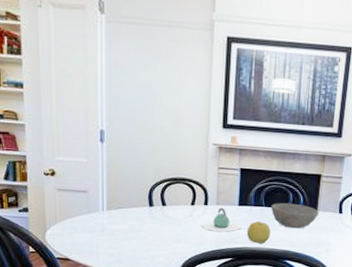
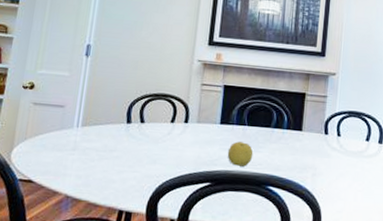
teapot: present [202,207,241,232] -> none [180,125,222,153]
bowl: present [271,202,319,229] -> none [253,121,304,151]

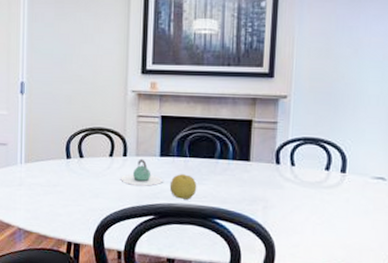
teapot: none [180,125,222,153] -> present [121,159,163,186]

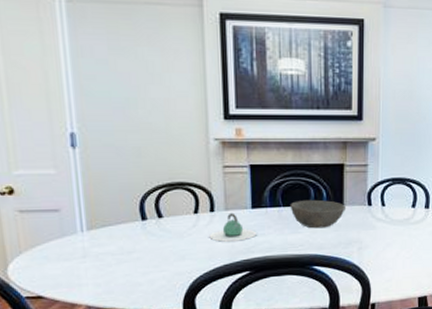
fruit: present [169,174,197,200] -> none [264,224,293,250]
bowl: none [196,152,252,183] -> present [290,199,345,229]

